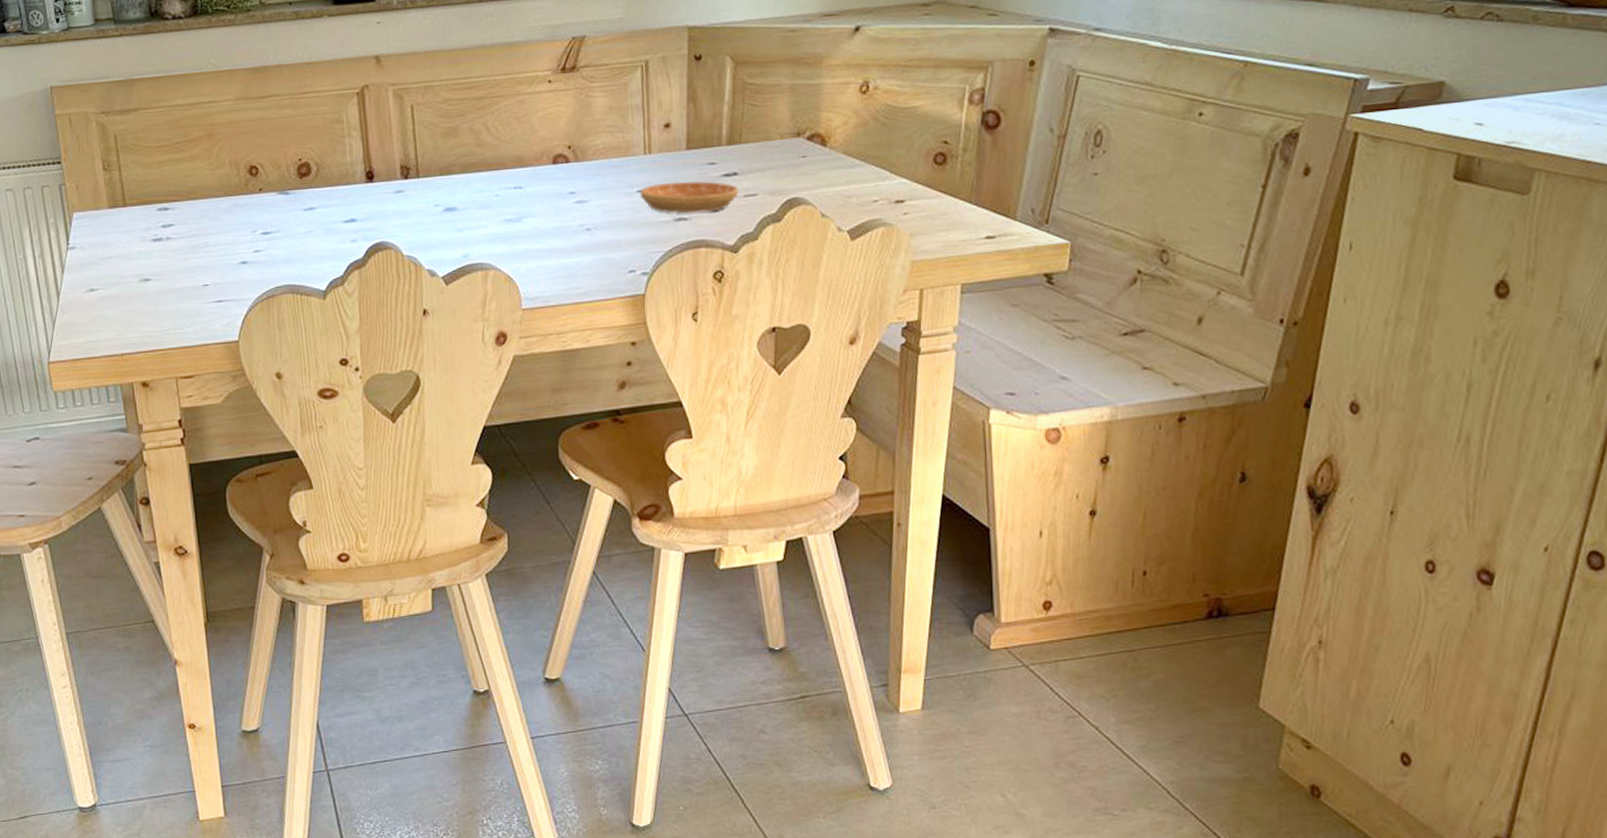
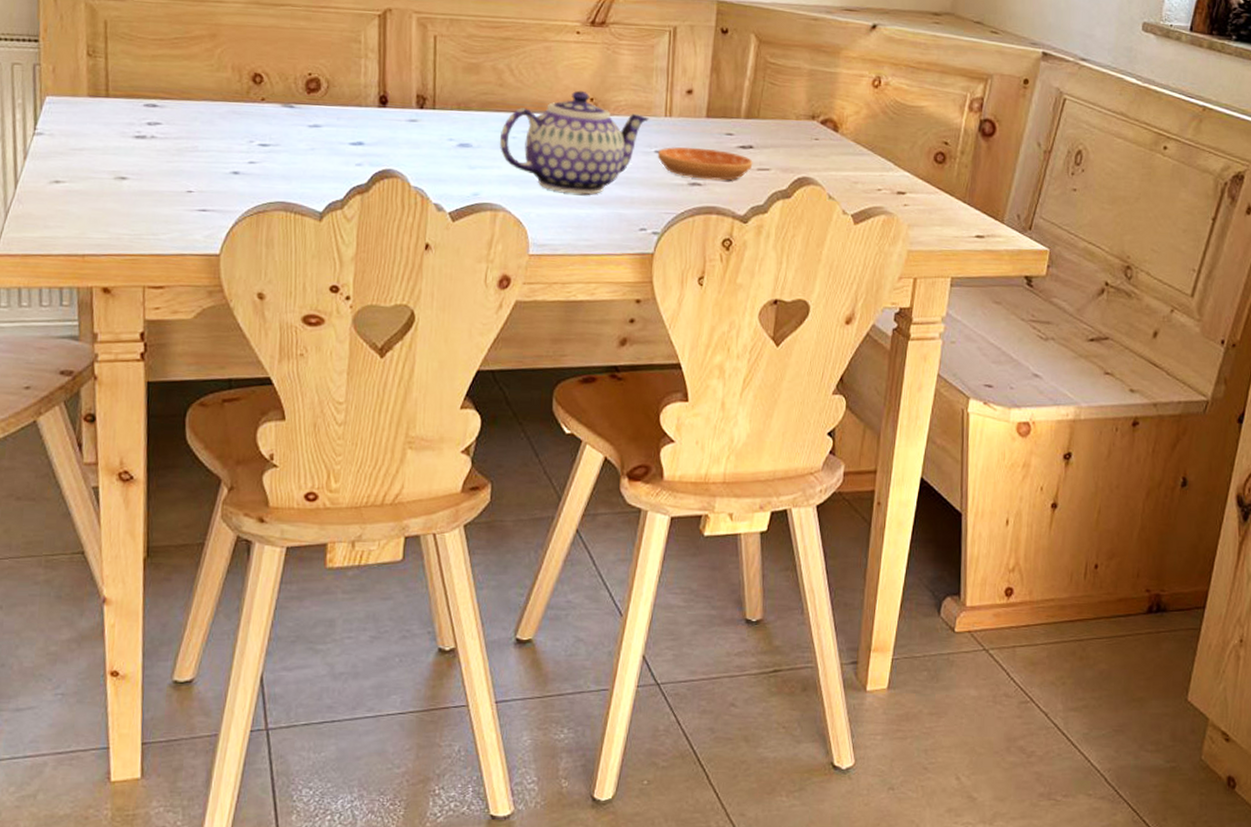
teapot: none [483,139,628,244] -> present [499,90,649,194]

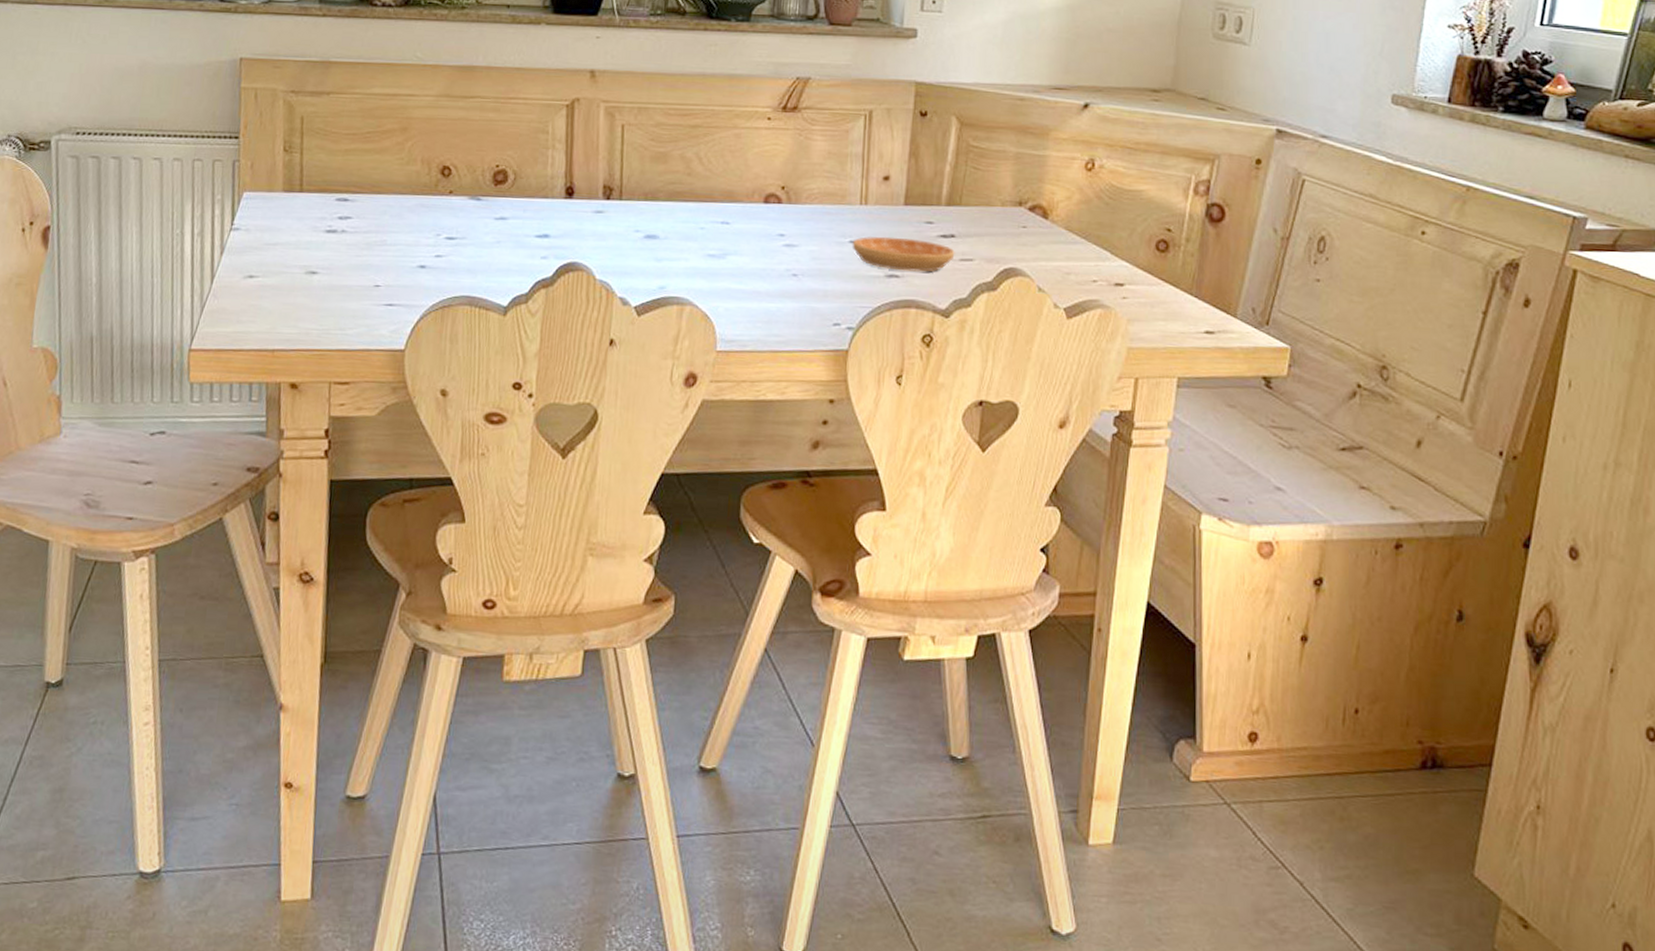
teapot: present [499,90,649,194] -> none [686,178,843,287]

